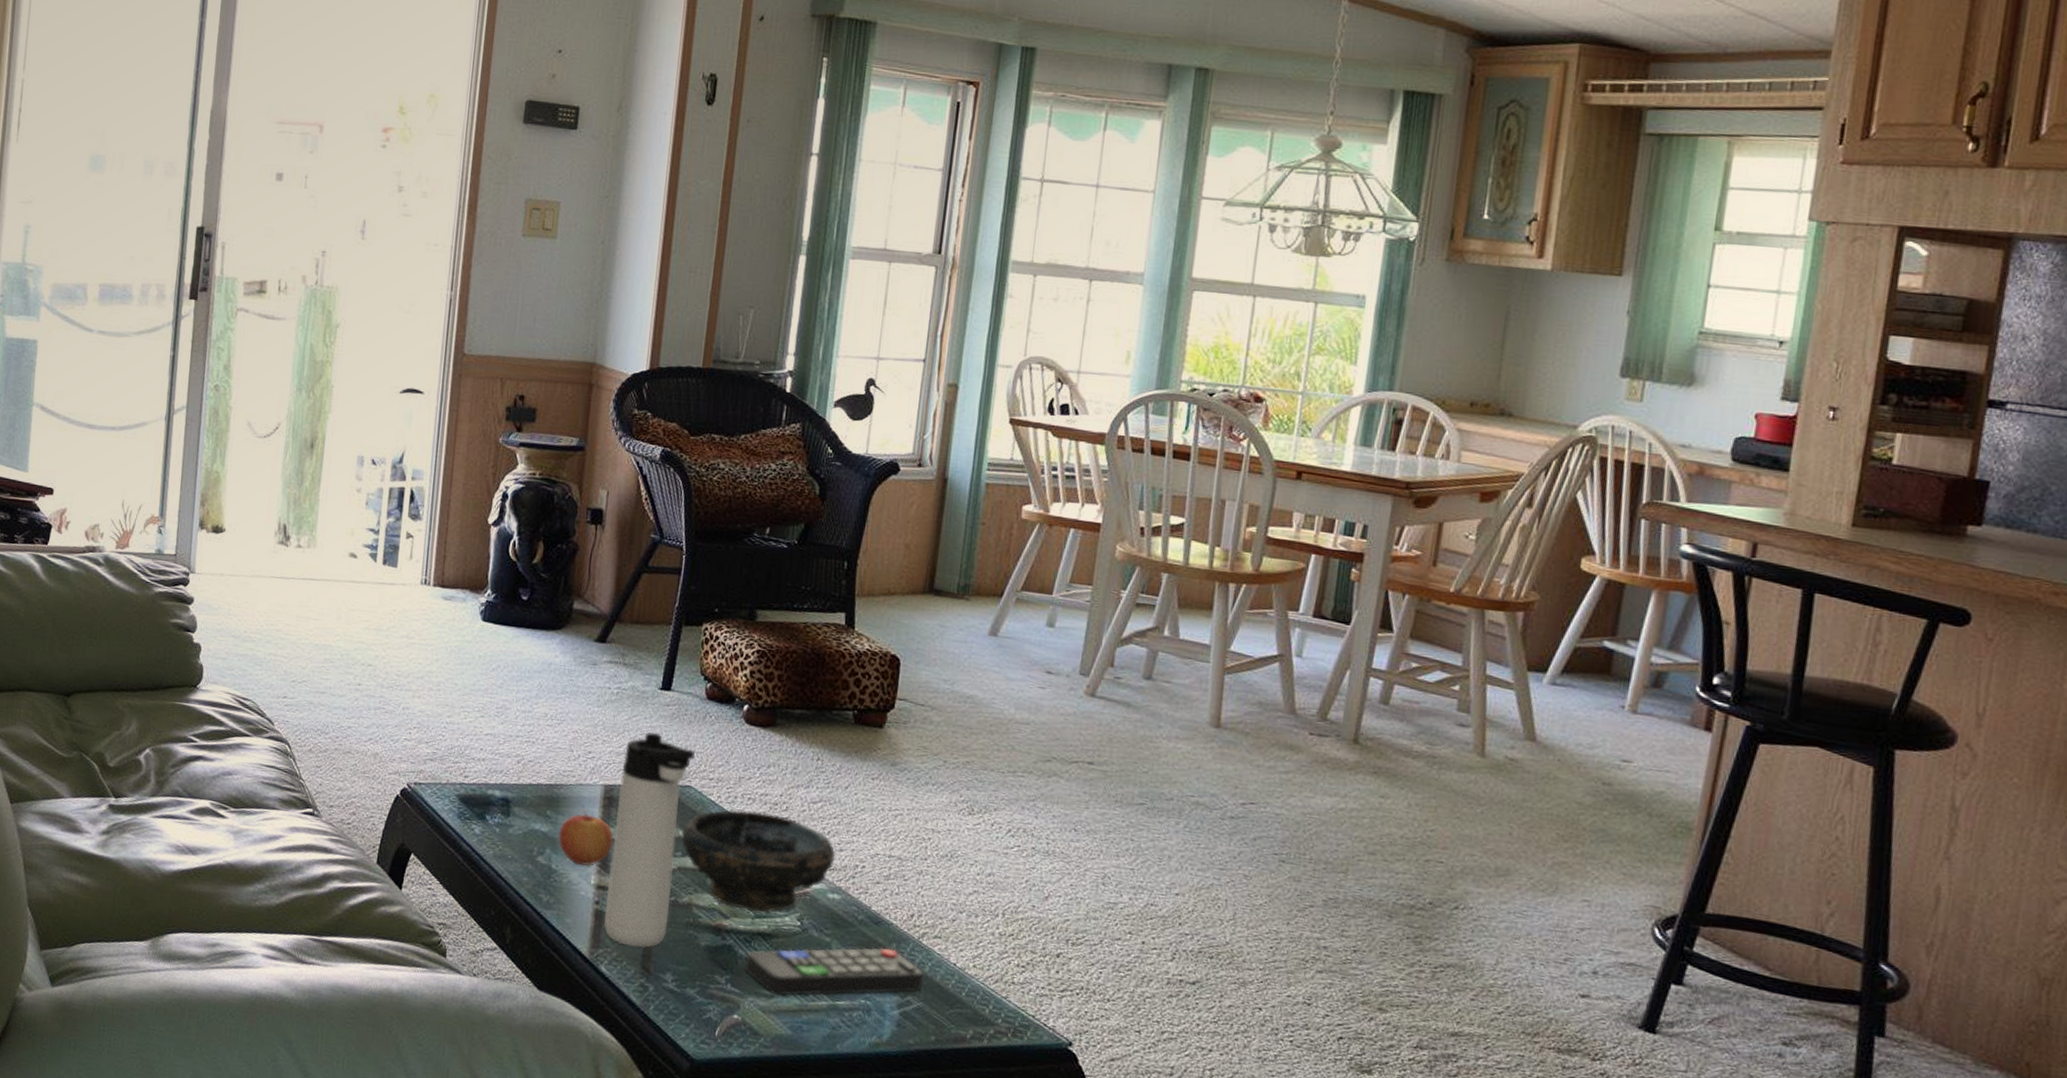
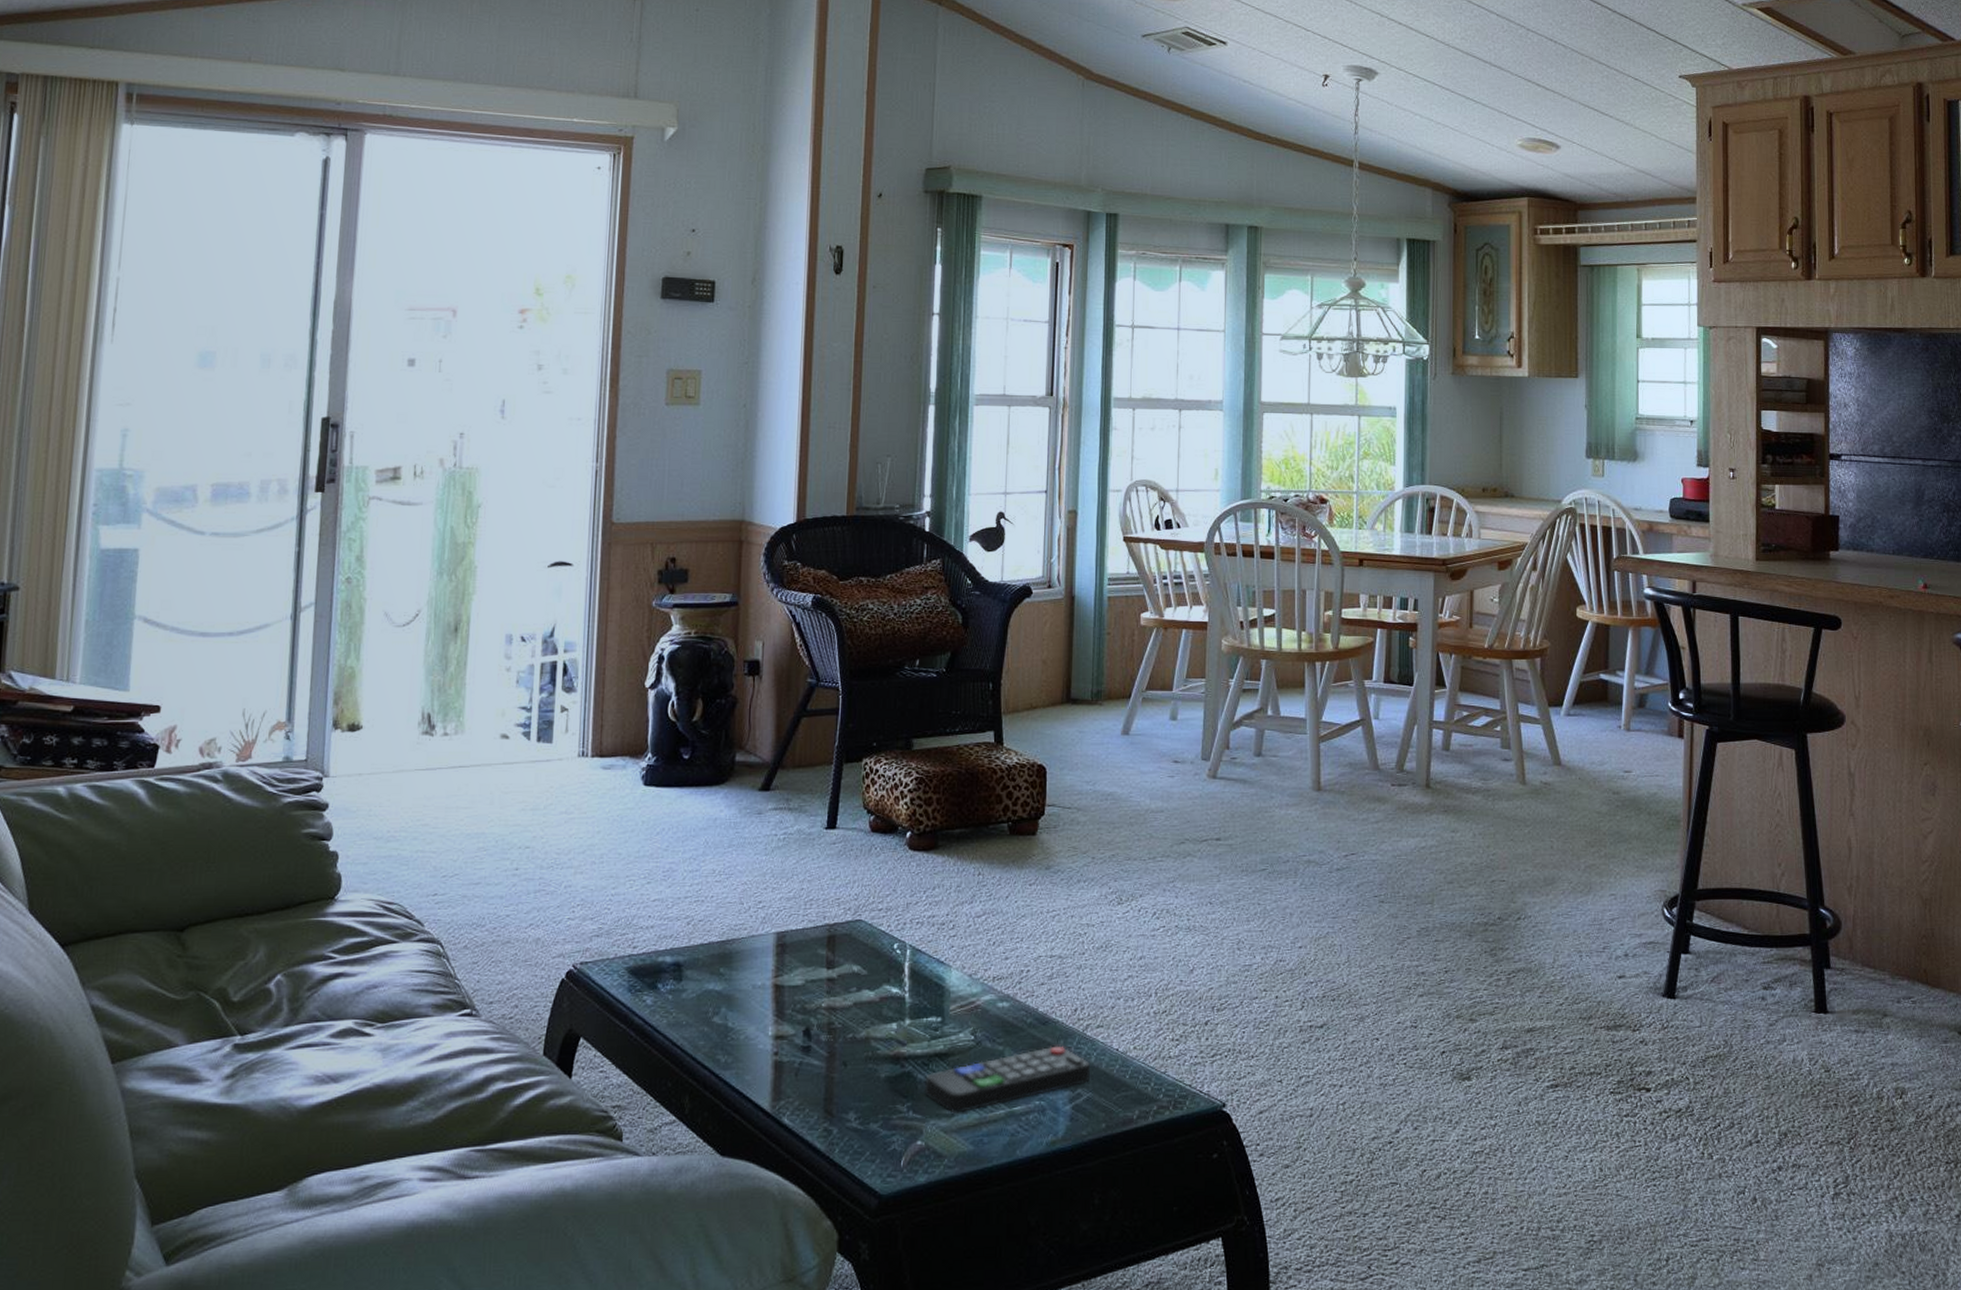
apple: present [557,809,614,867] -> none [732,960,789,1019]
thermos bottle: present [604,732,695,949] -> none [784,872,864,1092]
bowl: present [681,809,836,913] -> none [855,934,1002,1034]

